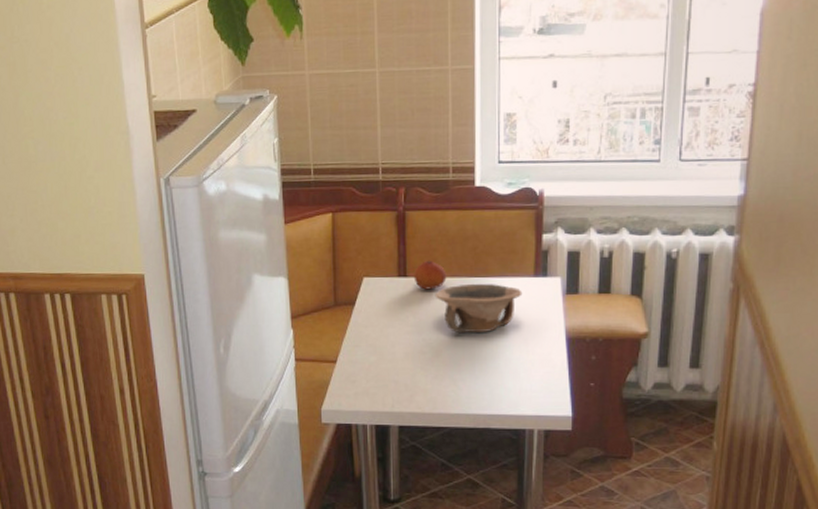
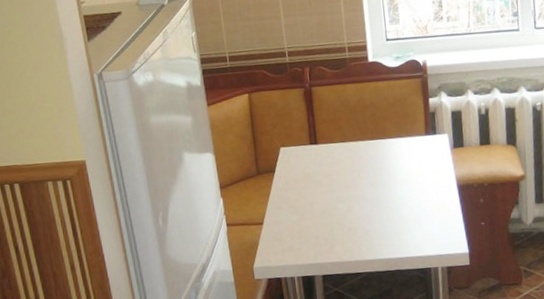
fruit: present [413,260,447,290] -> none [323,128,352,154]
bowl: present [434,283,523,334] -> none [343,144,417,190]

